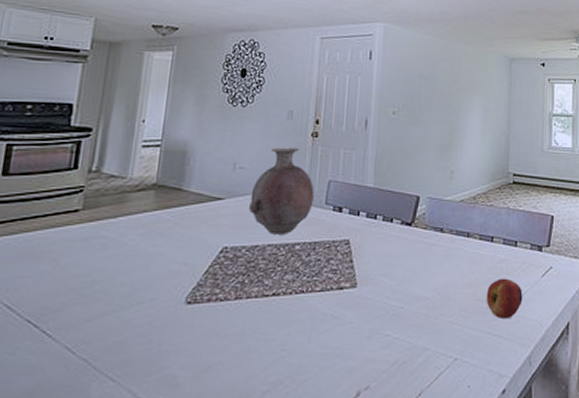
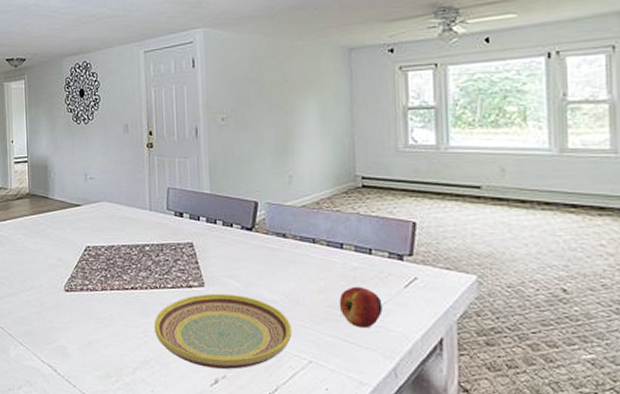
vase: present [248,147,314,234] -> none [101,158,156,237]
plate: none [293,293,441,379] -> present [154,293,292,369]

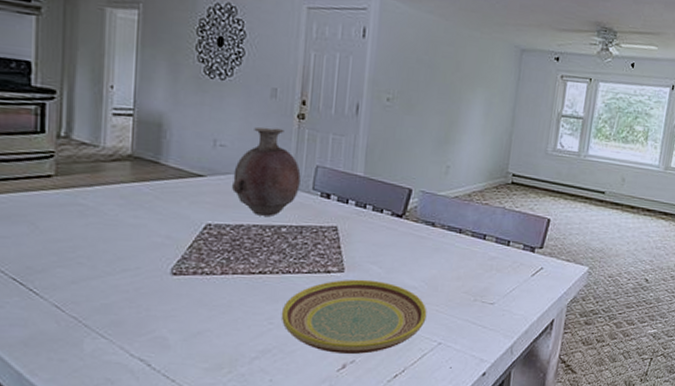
vase: none [101,158,156,237] -> present [231,126,301,216]
apple: present [339,286,383,329] -> none [473,274,511,312]

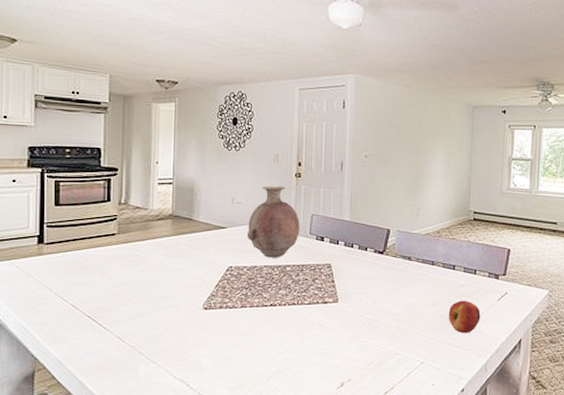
plate: present [281,279,427,354] -> none [289,308,409,373]
apple: none [473,274,511,312] -> present [448,300,481,334]

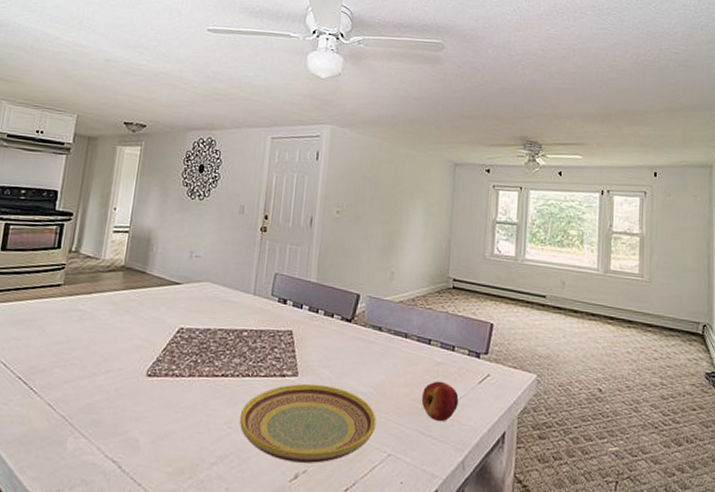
vase: present [246,185,300,258] -> none [202,239,262,321]
plate: none [289,308,409,373] -> present [239,383,377,463]

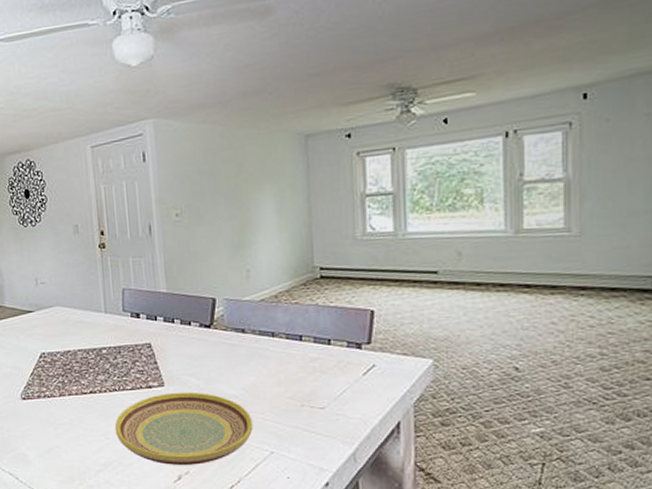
apple: present [421,381,459,422] -> none [299,377,342,417]

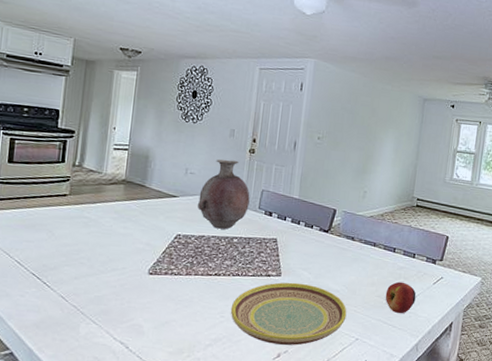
vase: none [55,260,112,341] -> present [197,159,250,229]
apple: none [299,377,342,417] -> present [385,281,416,314]

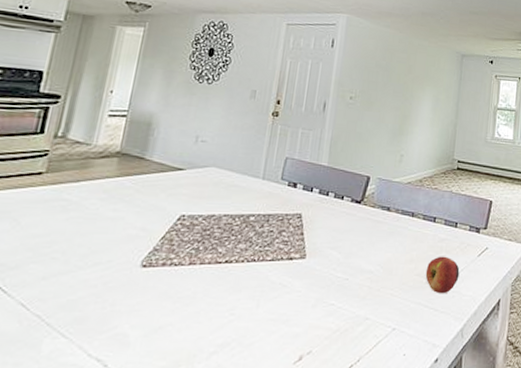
vase: present [197,159,250,229] -> none [207,123,272,206]
plate: present [230,282,347,345] -> none [242,265,382,344]

